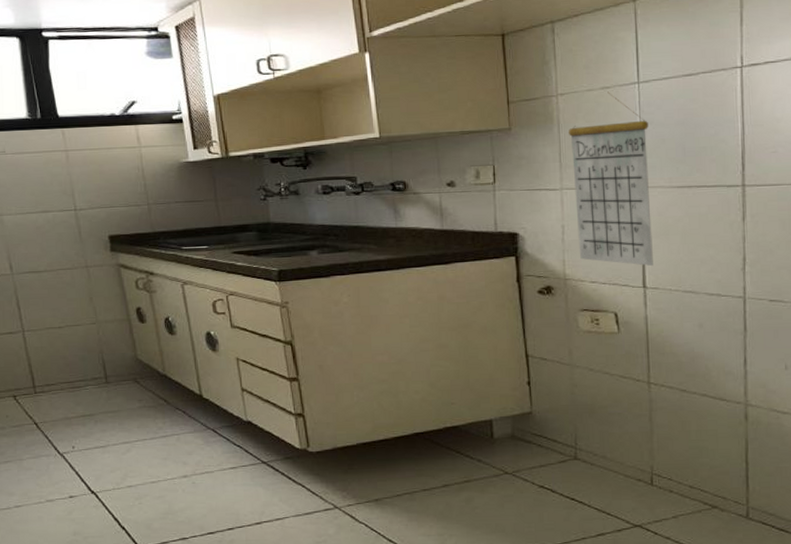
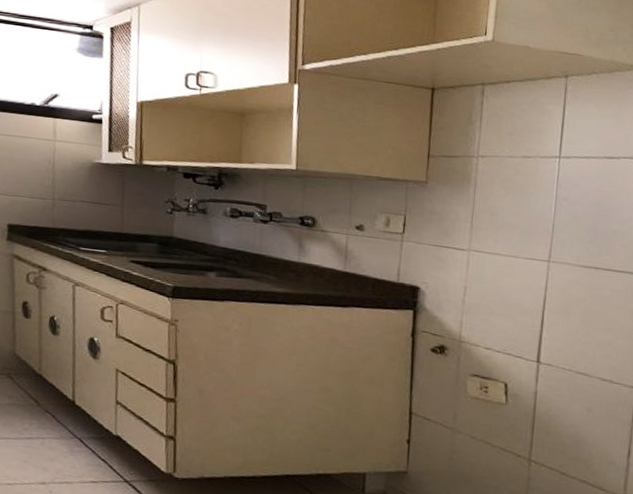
calendar: present [569,91,653,266] -> none [478,161,564,341]

